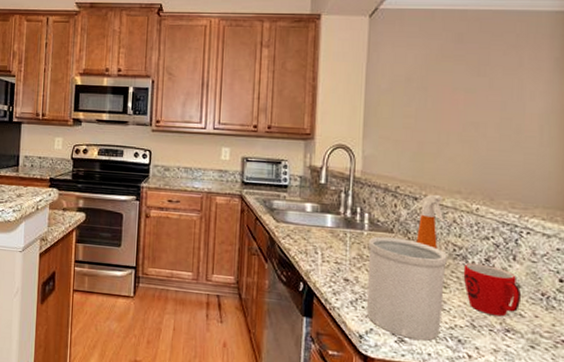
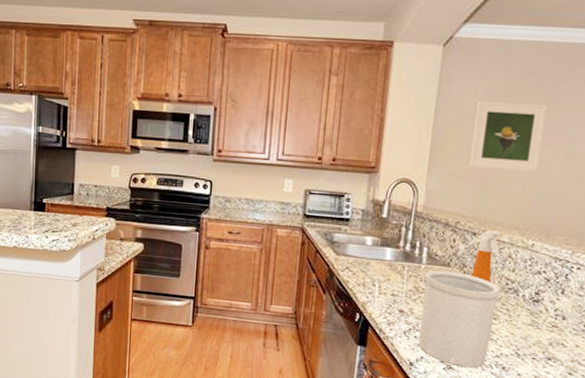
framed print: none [404,67,479,135] -> present [468,100,549,172]
mug: present [463,263,522,317] -> none [513,296,566,346]

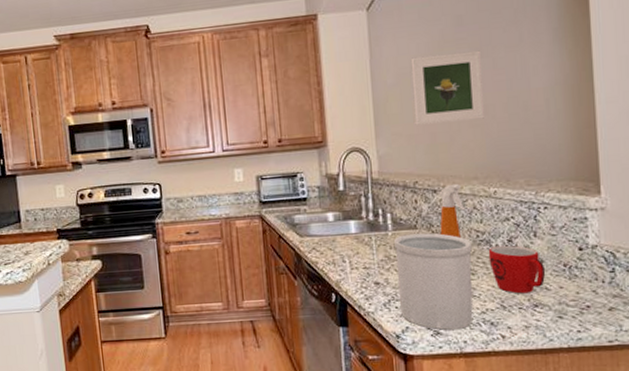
mug: none [513,296,566,346] -> present [488,245,546,294]

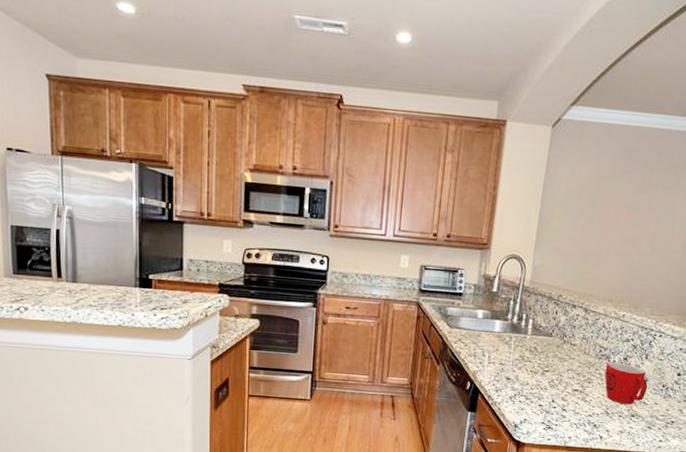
utensil holder: present [394,233,473,330] -> none [523,340,594,427]
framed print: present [410,50,486,125] -> none [571,181,642,249]
spray bottle: present [439,183,465,239] -> none [570,302,597,351]

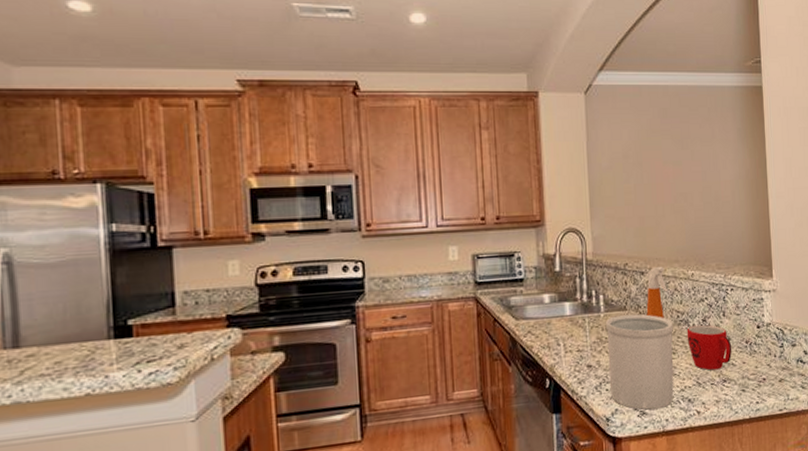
utensil holder: none [523,340,594,427] -> present [606,314,674,410]
spray bottle: none [570,302,597,351] -> present [646,266,668,319]

